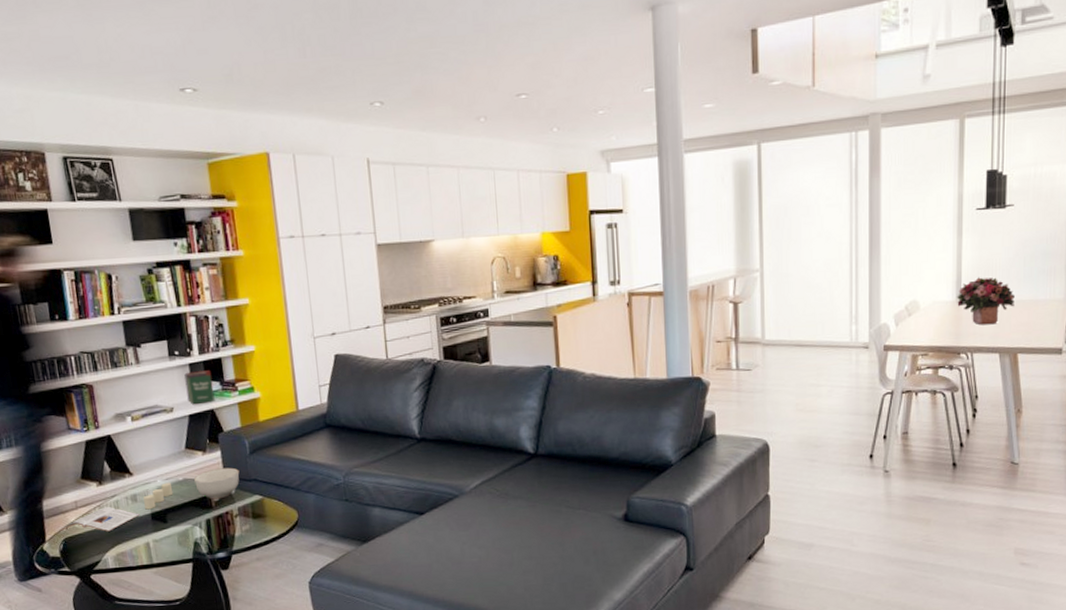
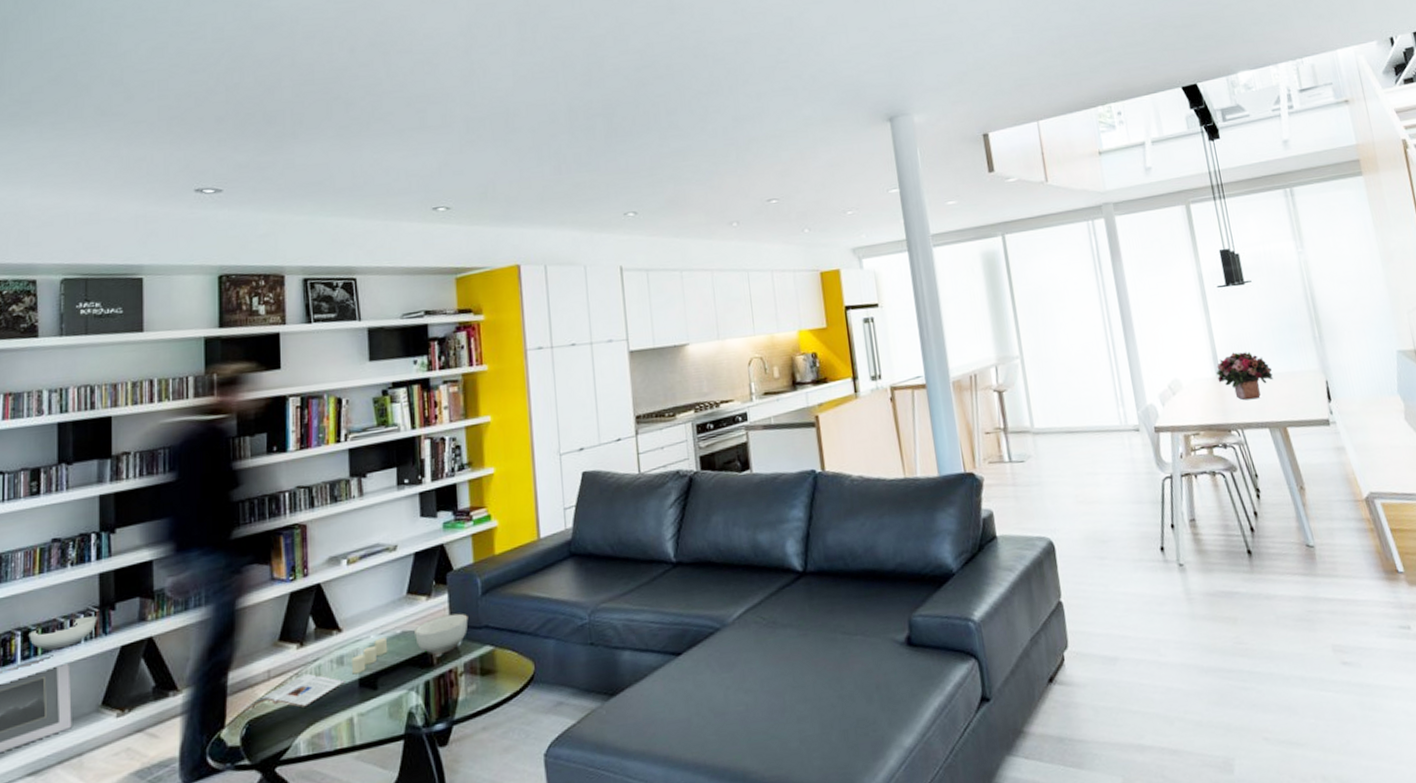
books: present [184,370,215,405] -> none [413,499,446,541]

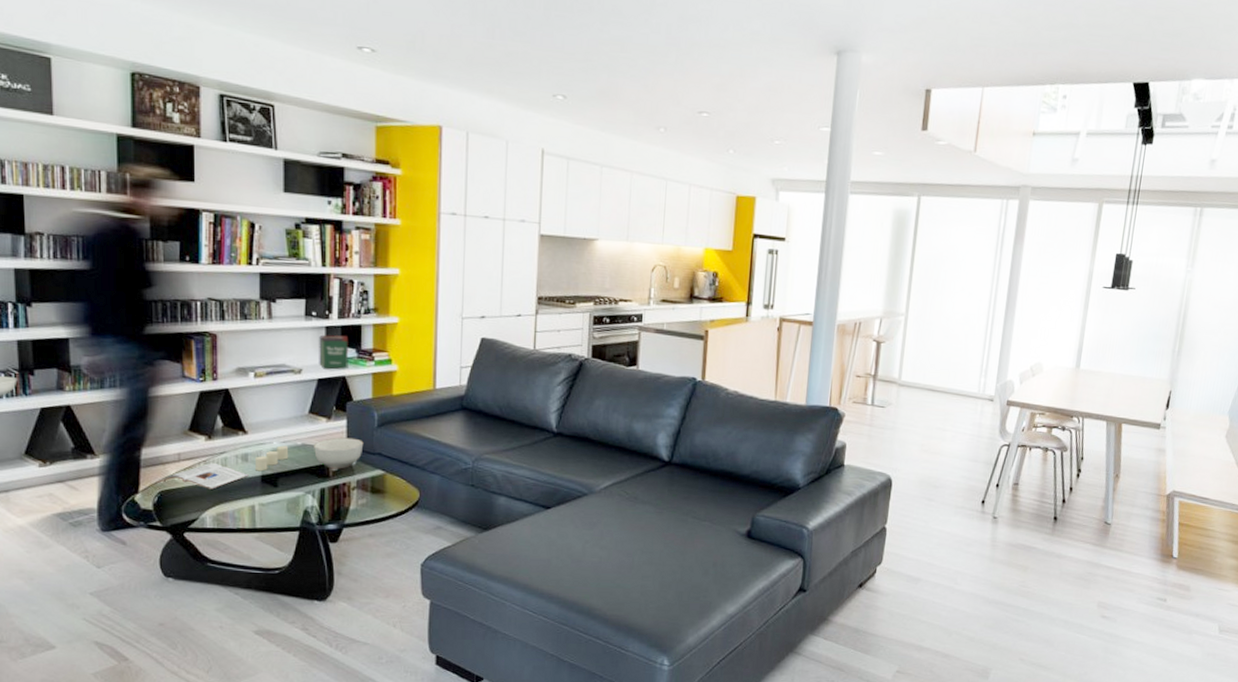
books: none [413,499,446,541] -> present [319,335,349,370]
bouquet: present [1216,352,1273,400] -> none [1076,349,1126,395]

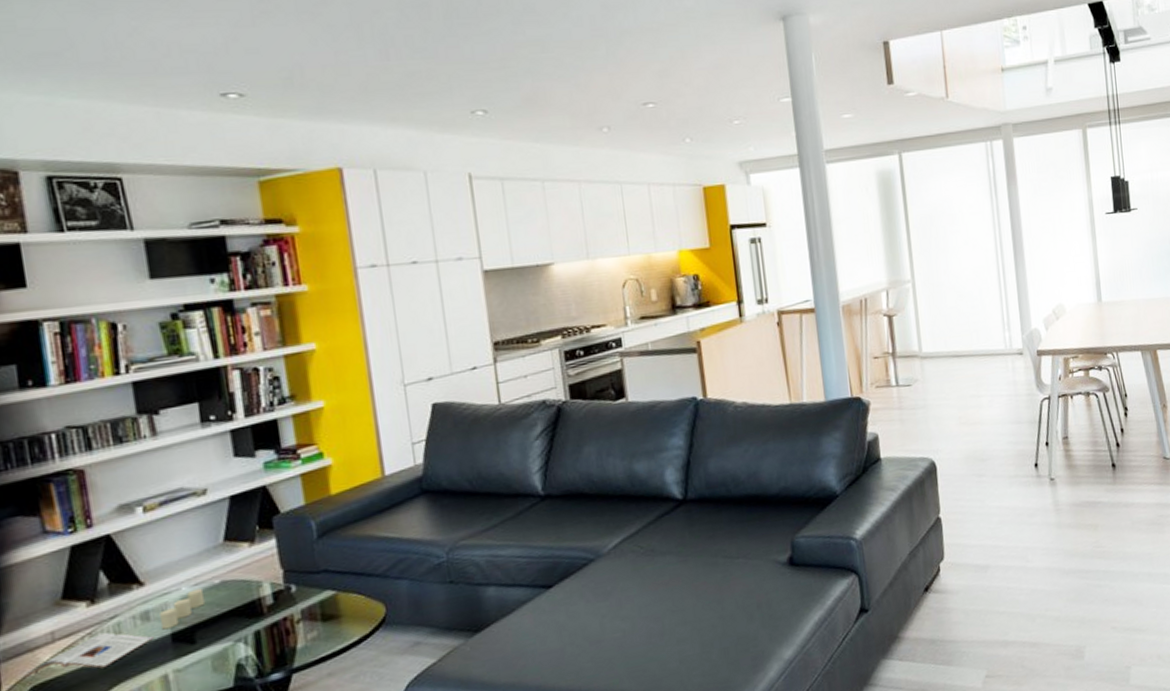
bowl: present [313,437,364,469] -> none [235,558,304,604]
books: present [319,335,349,370] -> none [223,436,268,483]

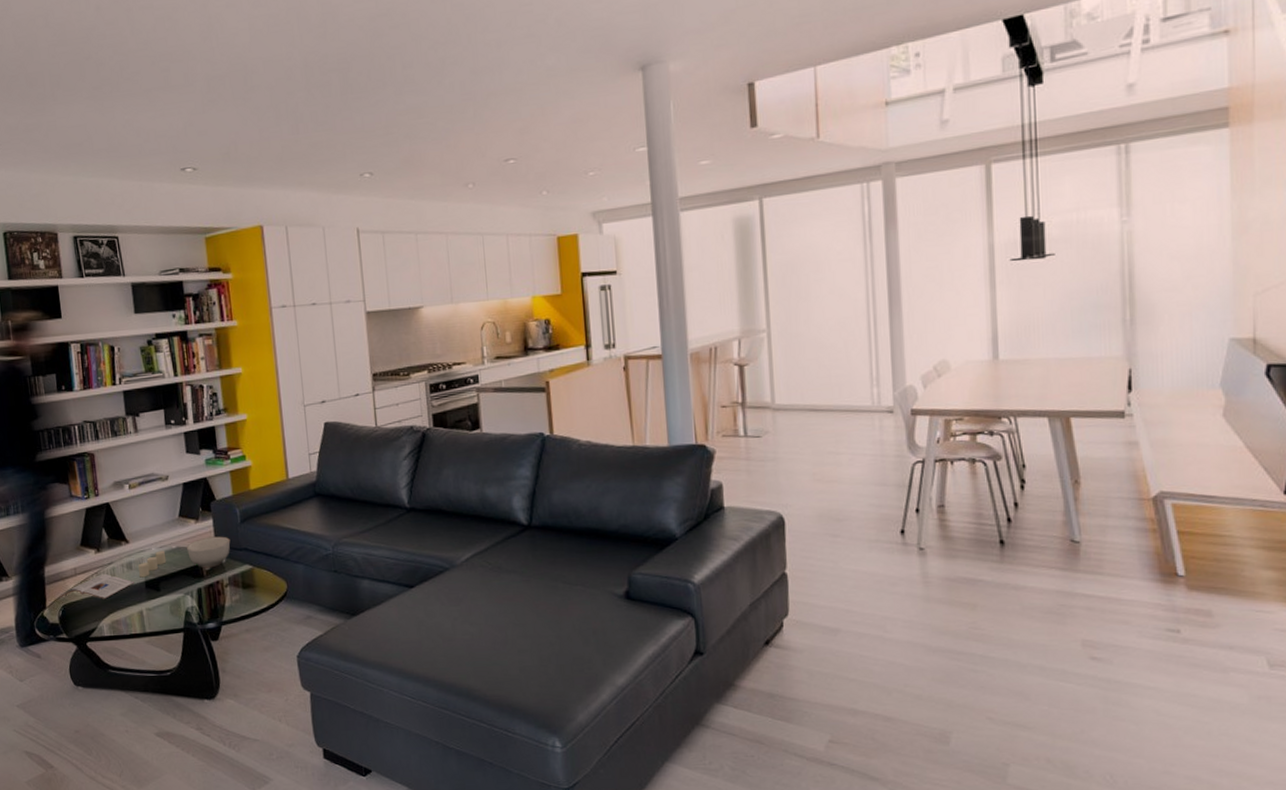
bowl: none [235,558,304,604] -> present [186,536,231,569]

